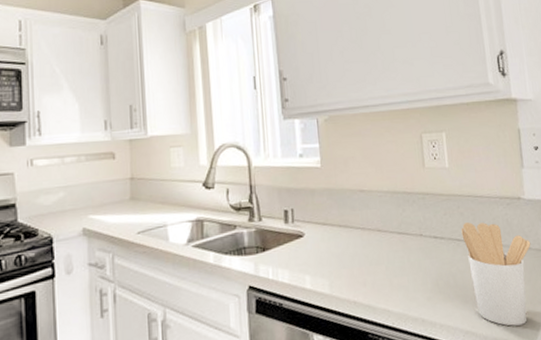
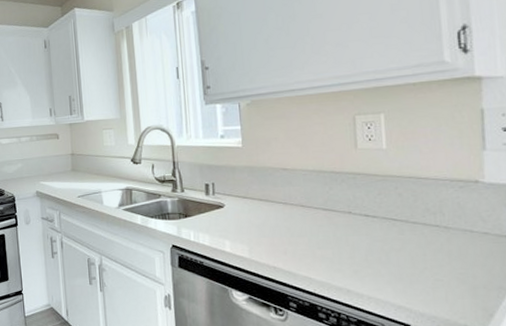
utensil holder: present [461,222,531,326] -> none [398,203,489,308]

